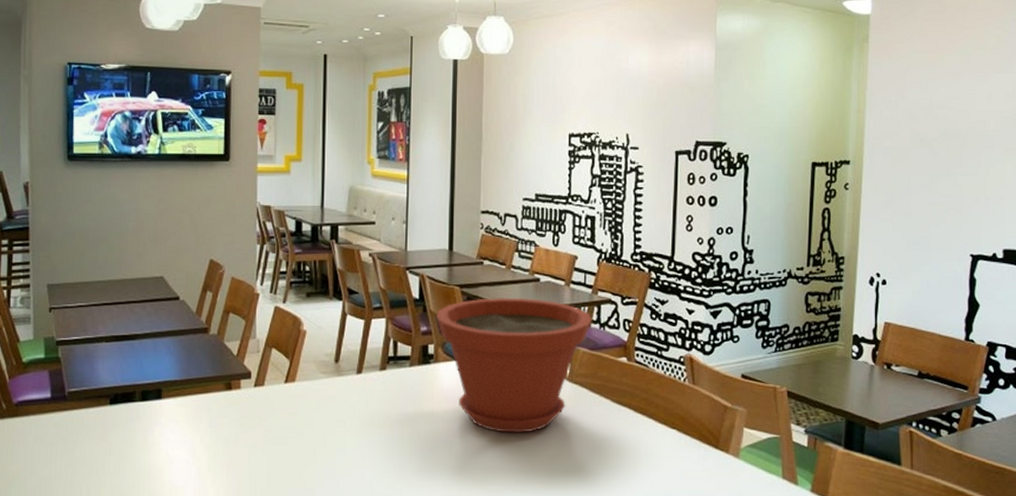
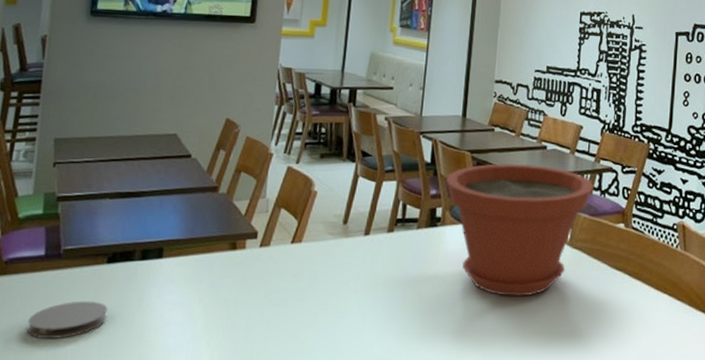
coaster: none [42,440,115,476] -> present [27,301,108,338]

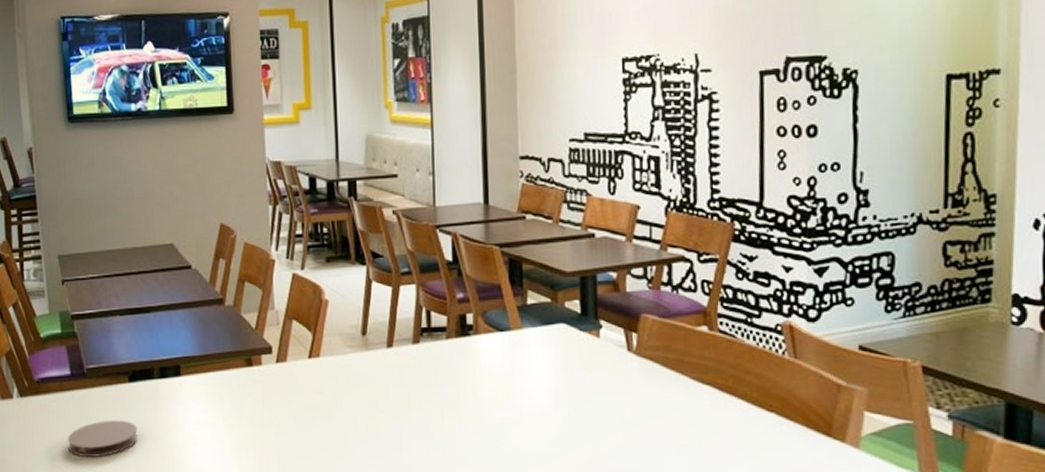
plant pot: present [446,163,594,297] -> none [473,256,662,416]

